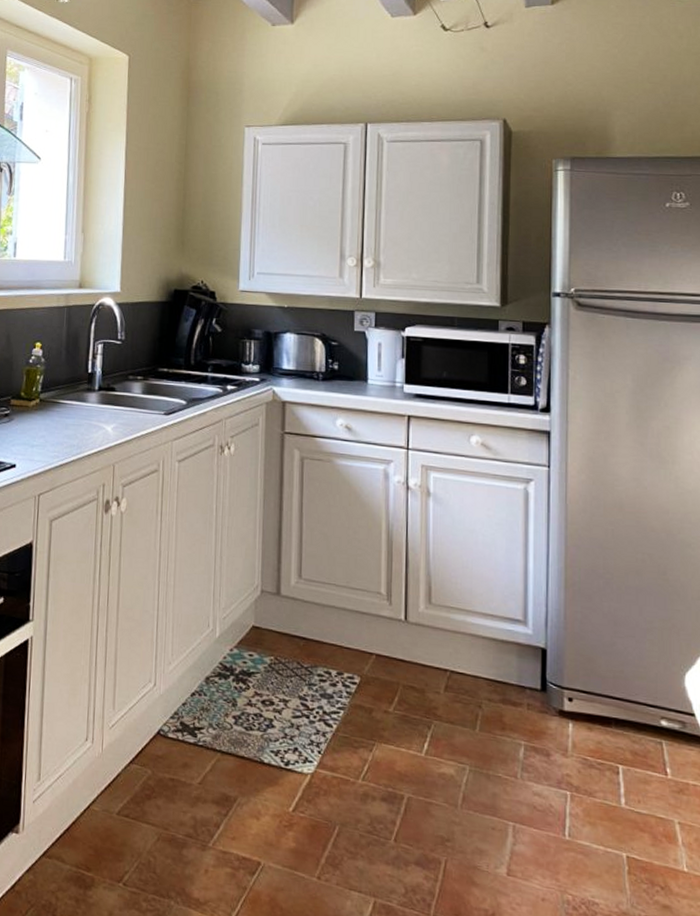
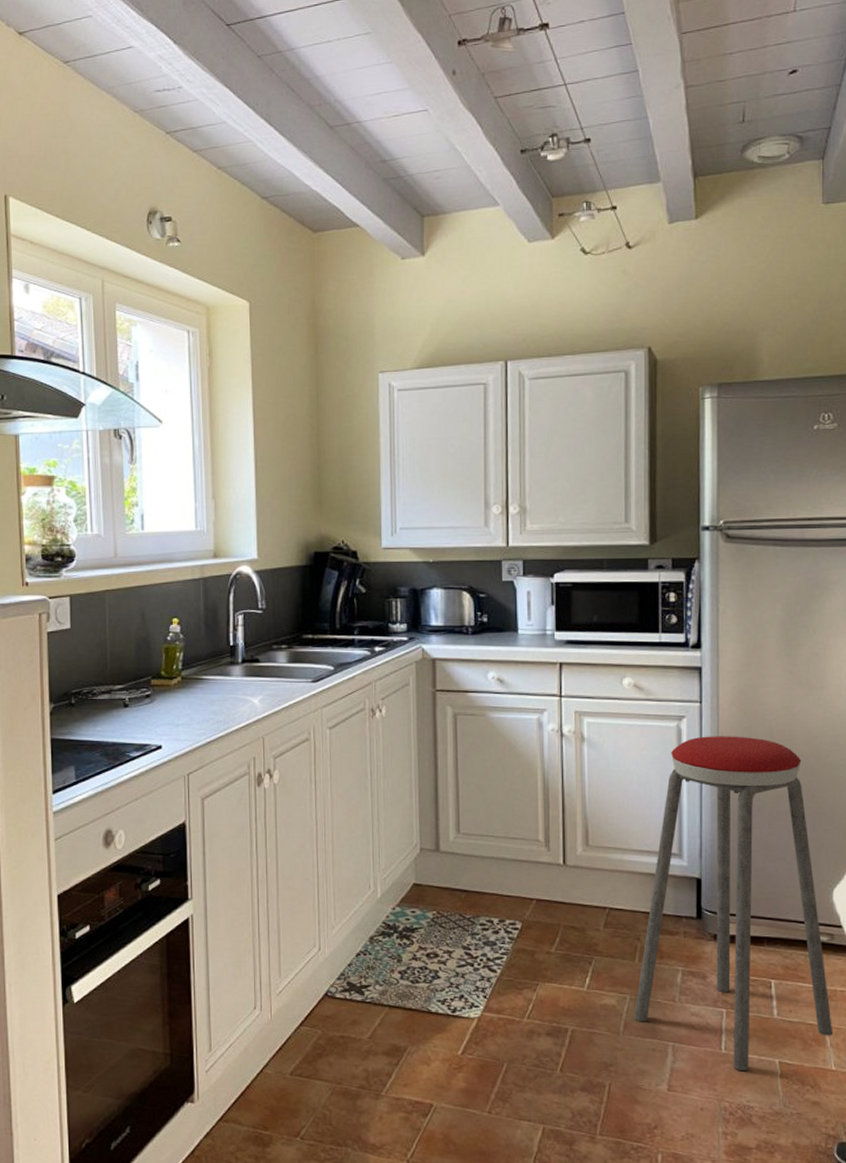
music stool: none [474,501,686,863] -> present [634,736,834,1072]

